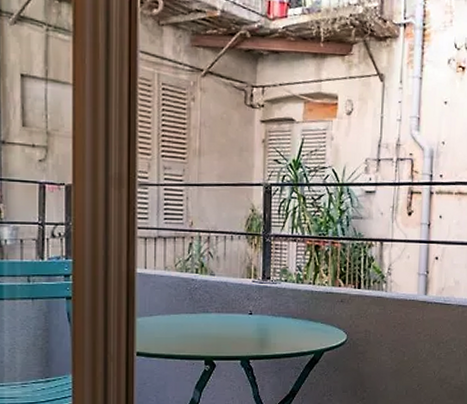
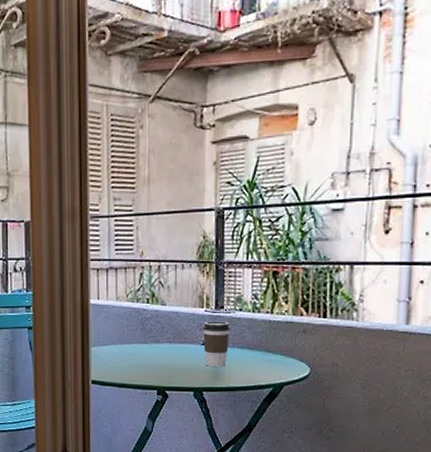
coffee cup: none [250,291,276,335] -> present [202,321,230,367]

